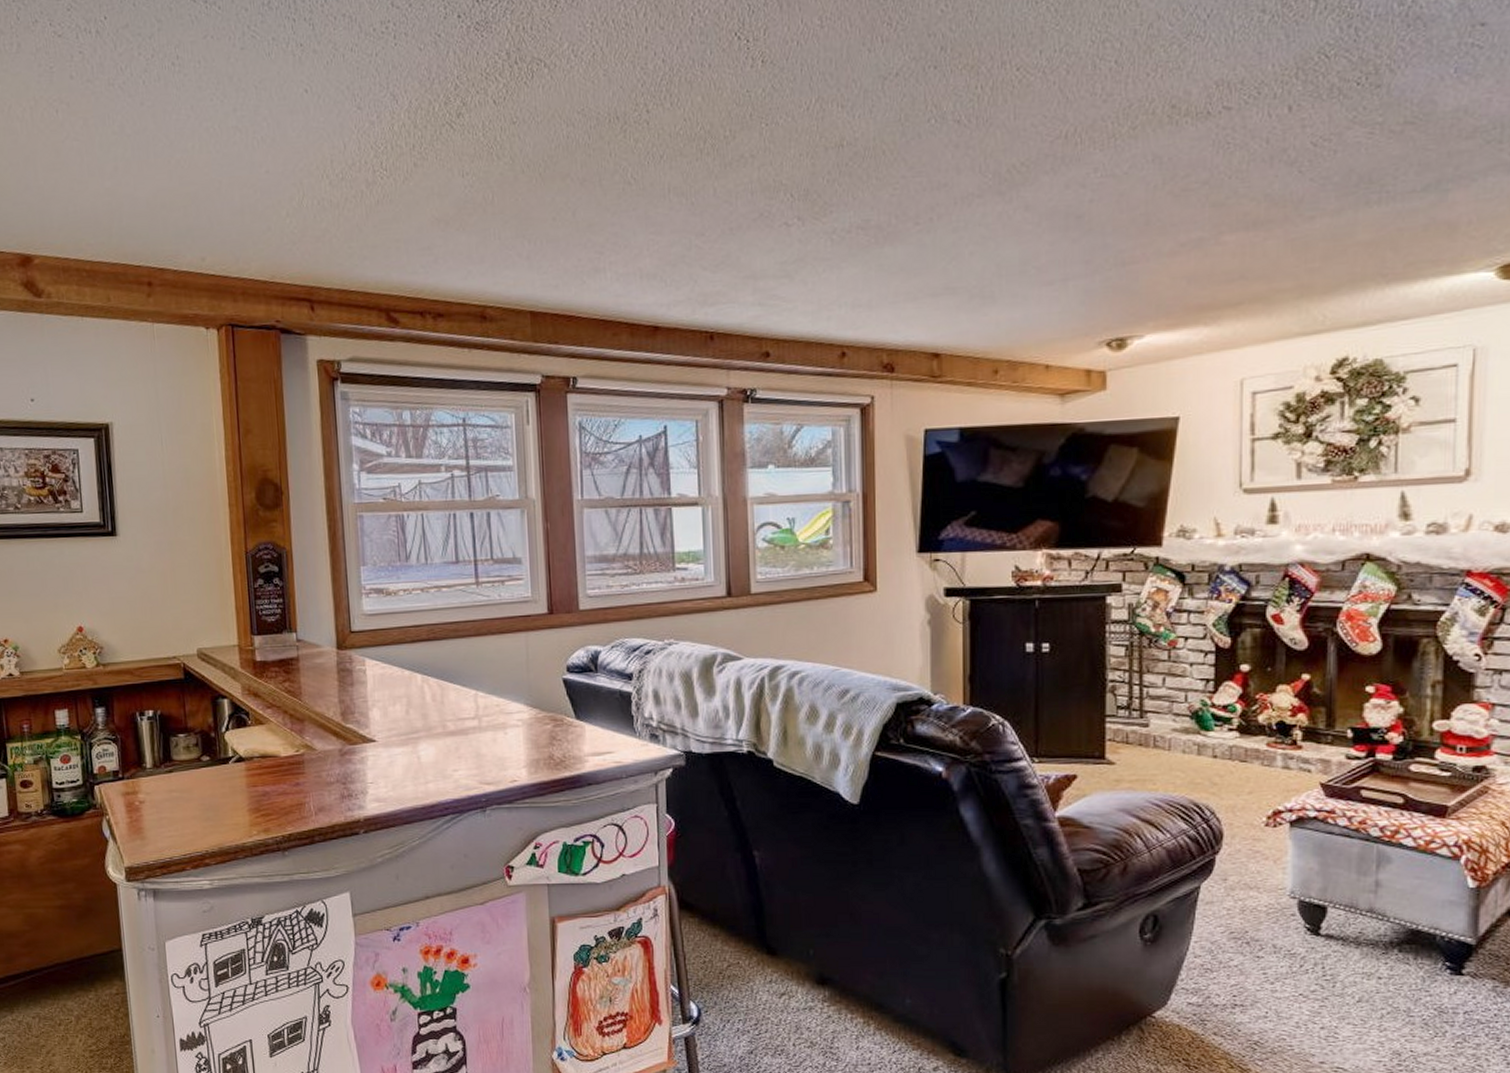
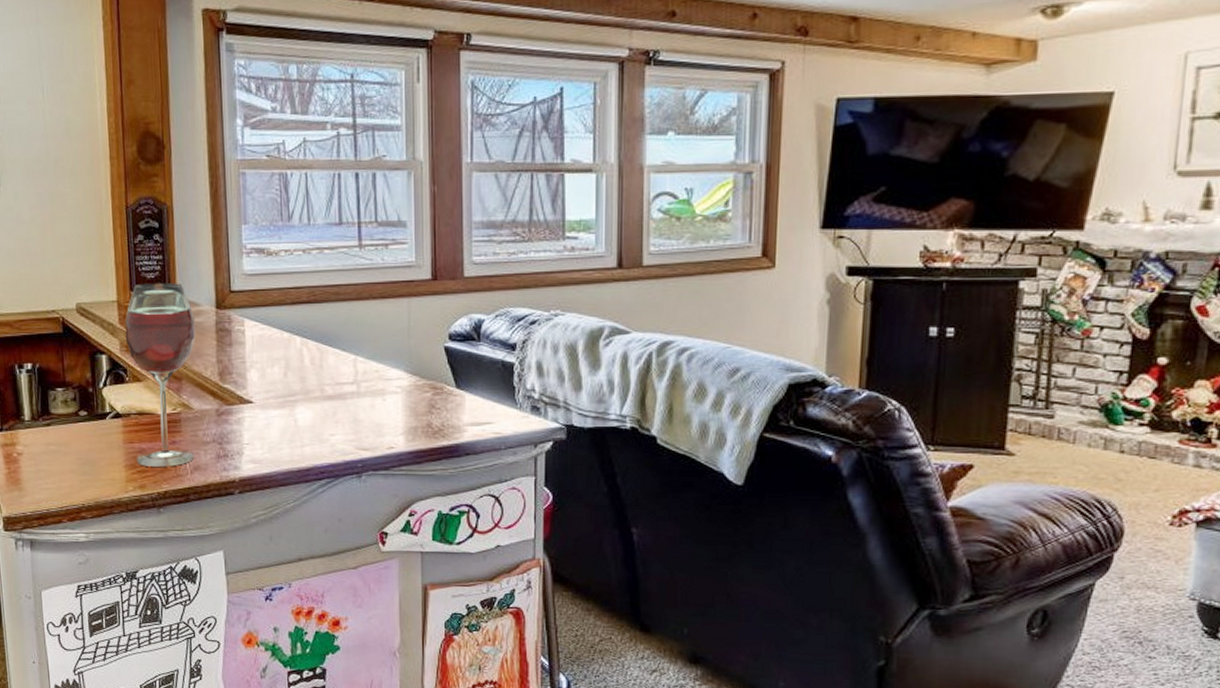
wineglass: none [246,625,318,810] -> present [124,283,195,467]

